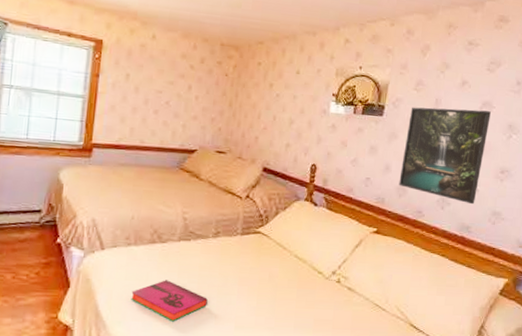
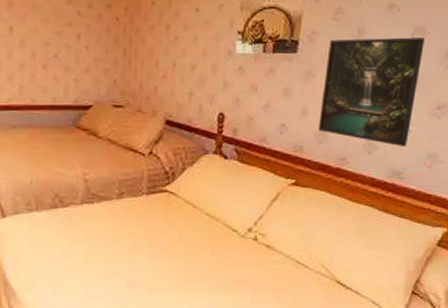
hardback book: present [131,280,208,322] -> none [38,245,117,288]

